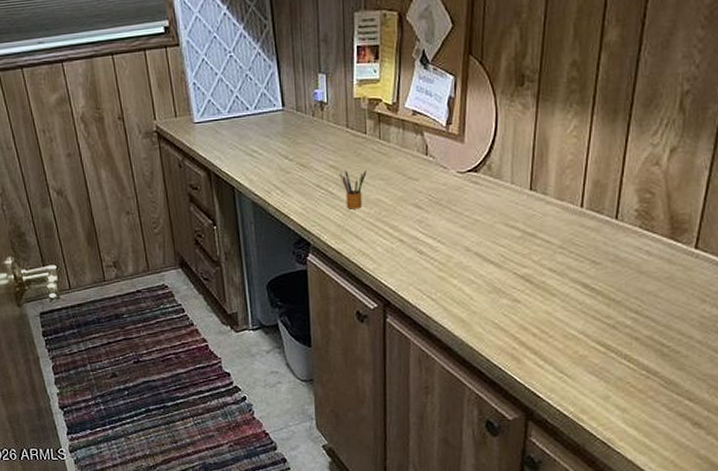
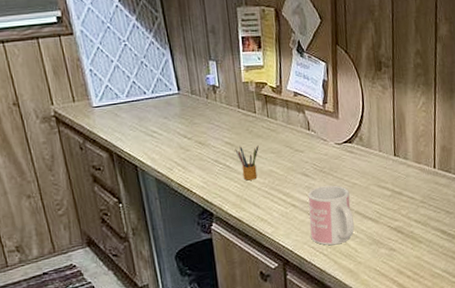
mug: none [418,220,471,290] -> present [308,185,354,246]

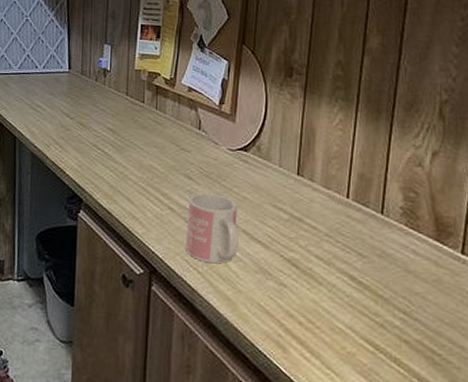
pencil box: present [235,145,259,181] -> none [116,133,142,173]

